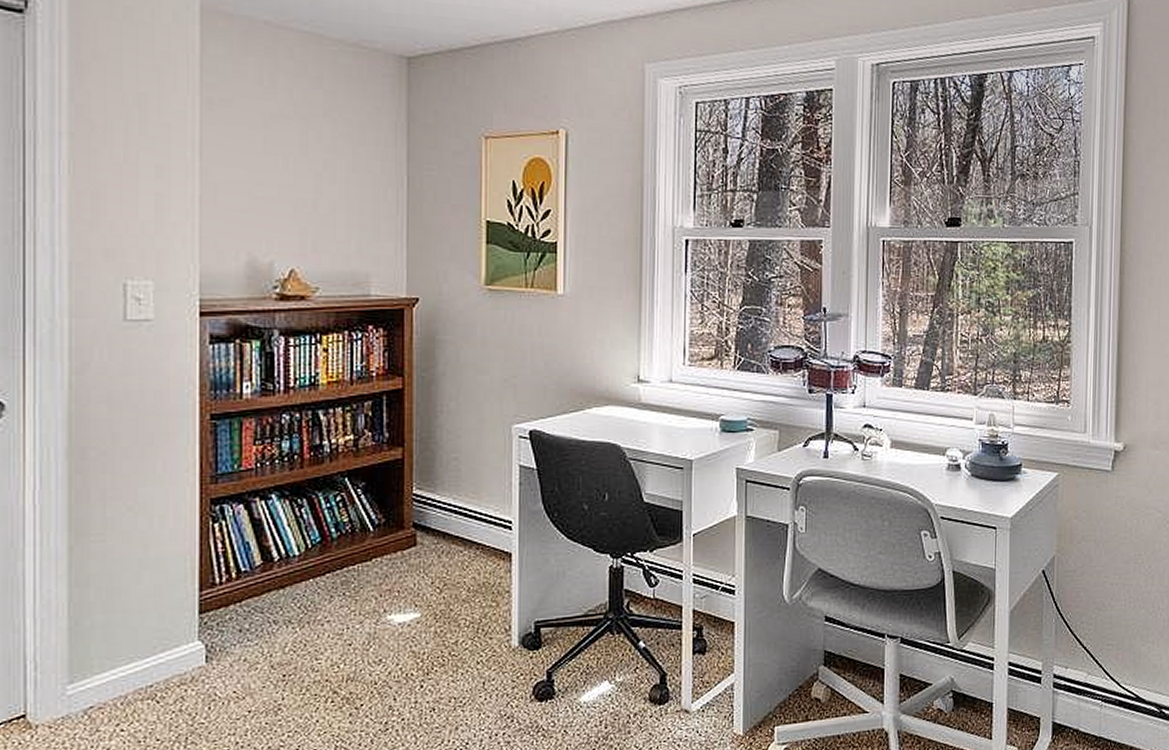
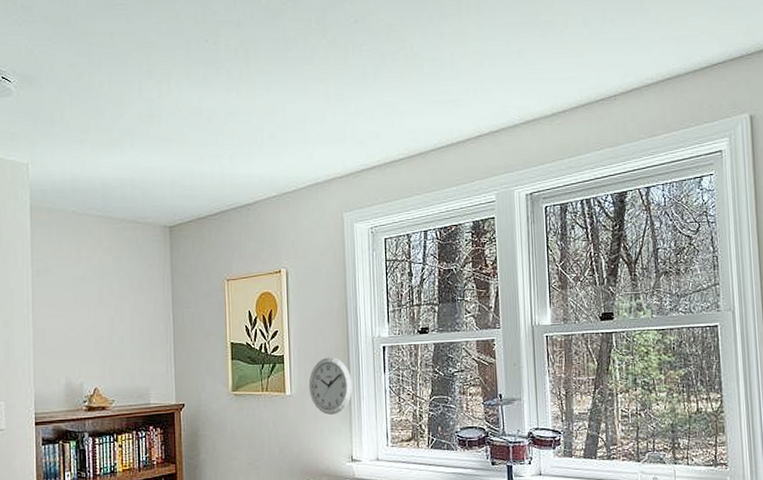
wall clock: none [588,248,644,322] -> present [308,357,352,415]

